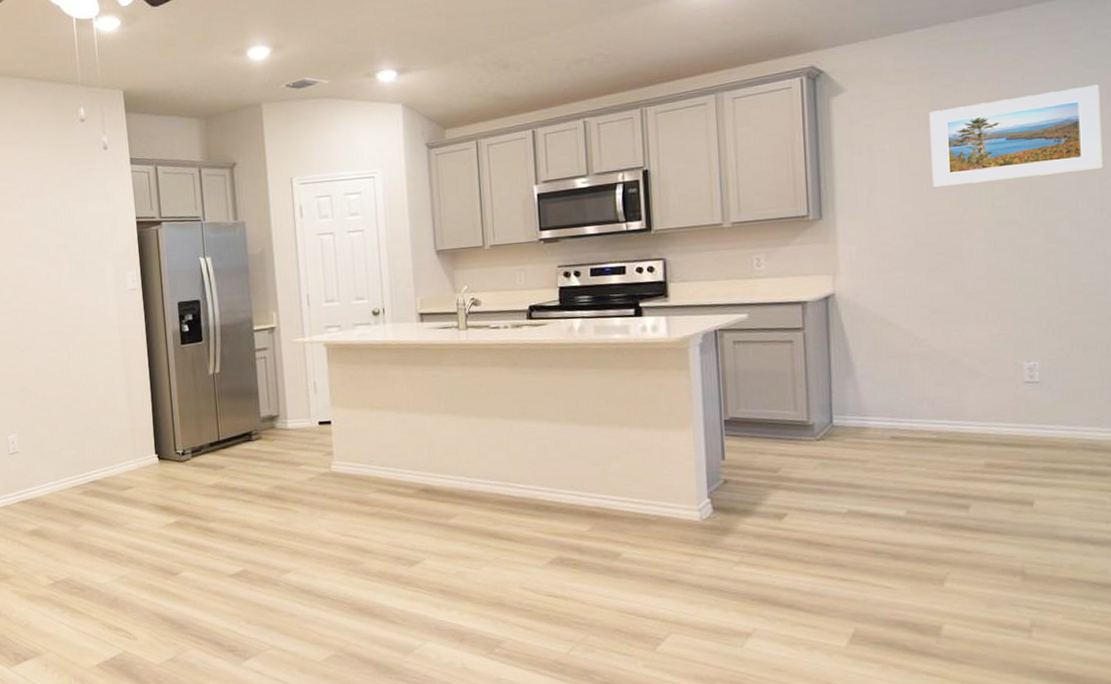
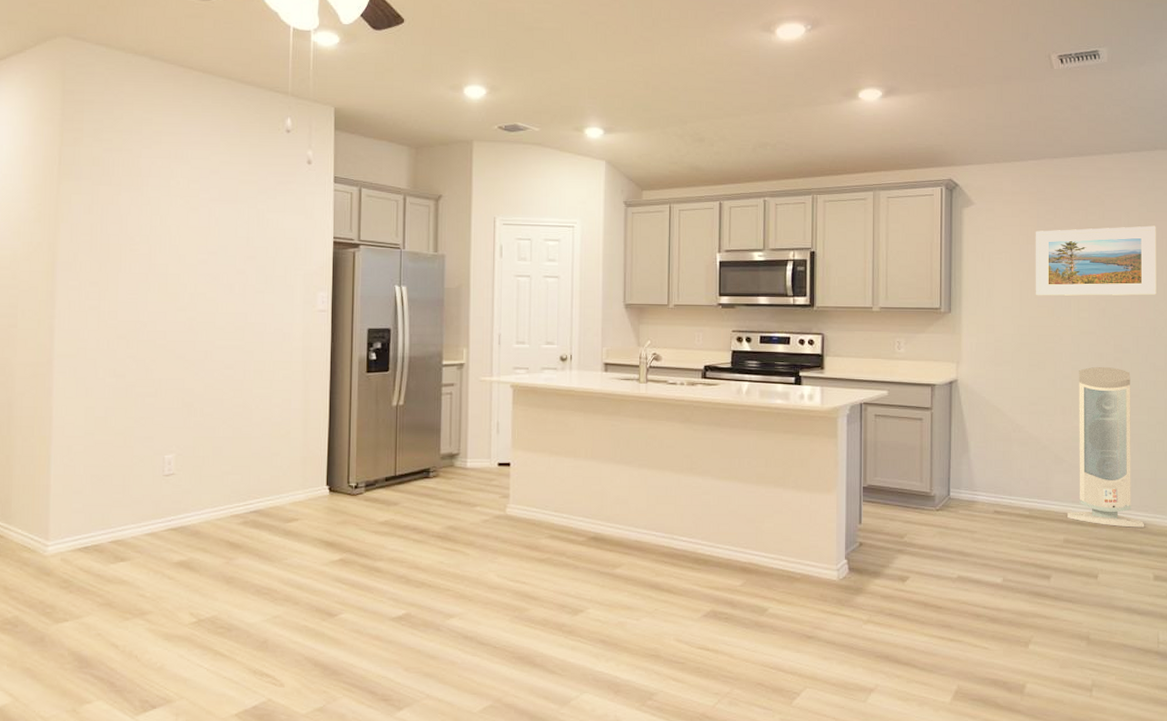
air purifier: none [989,261,1097,446] -> present [1067,366,1145,528]

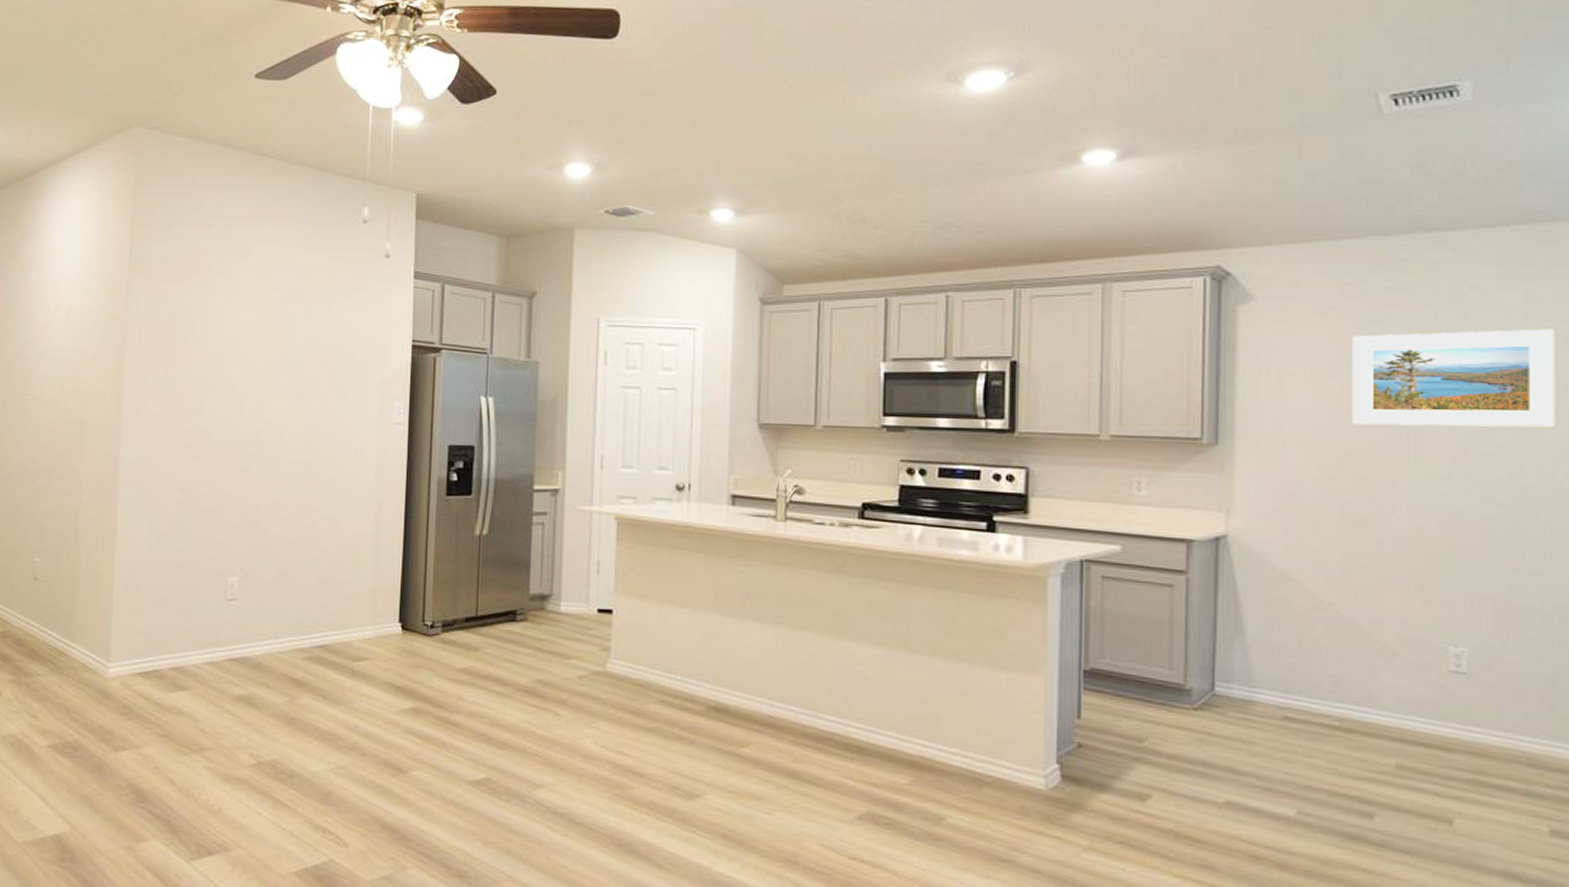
air purifier: present [1067,366,1145,528] -> none [1403,525,1535,759]

